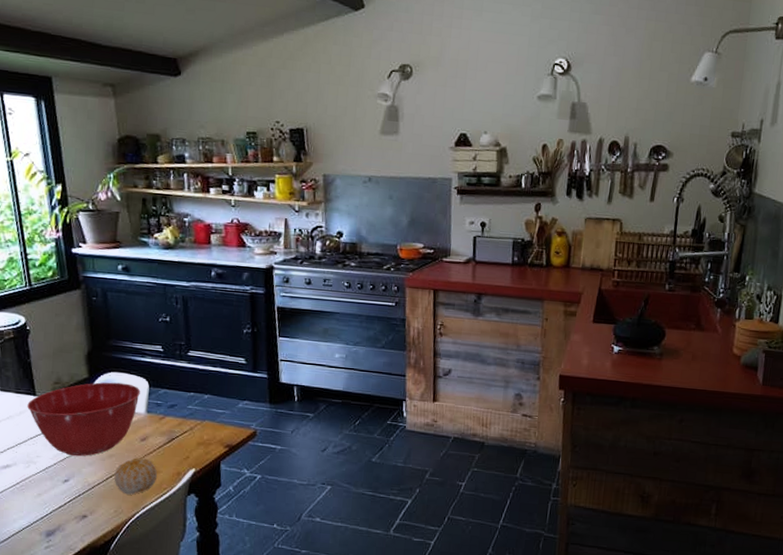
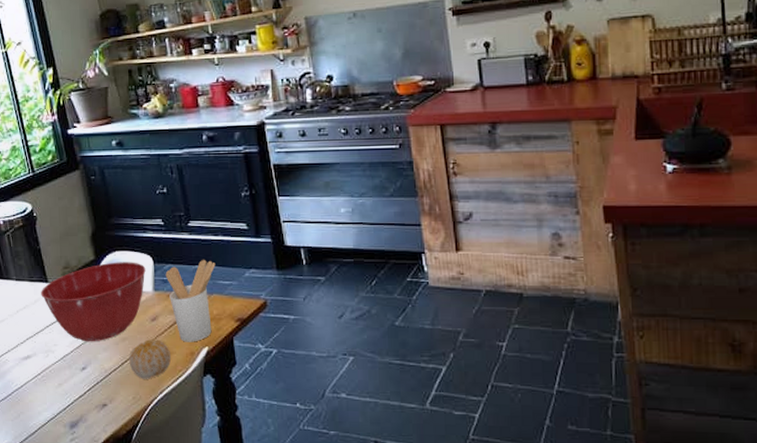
utensil holder: none [159,387,211,464] -> present [165,259,216,342]

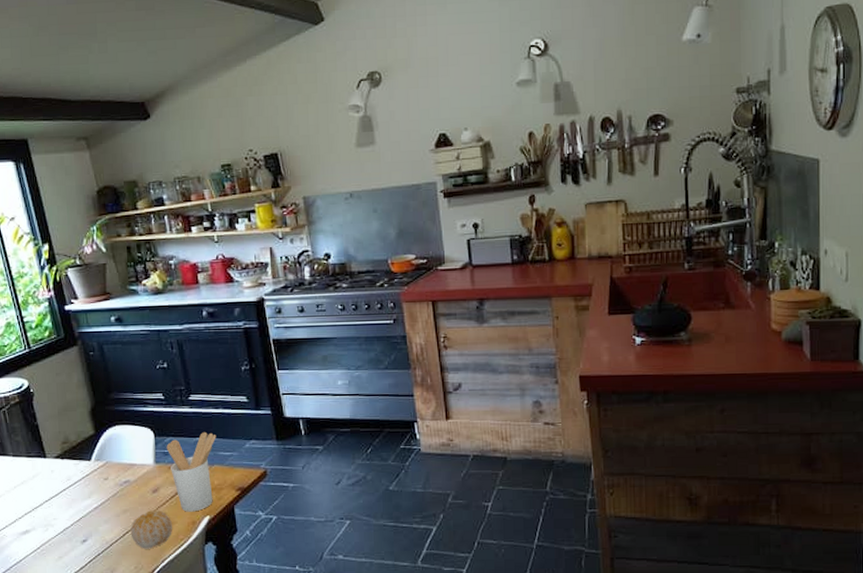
mixing bowl: present [41,262,146,342] -> none [39,435,147,515]

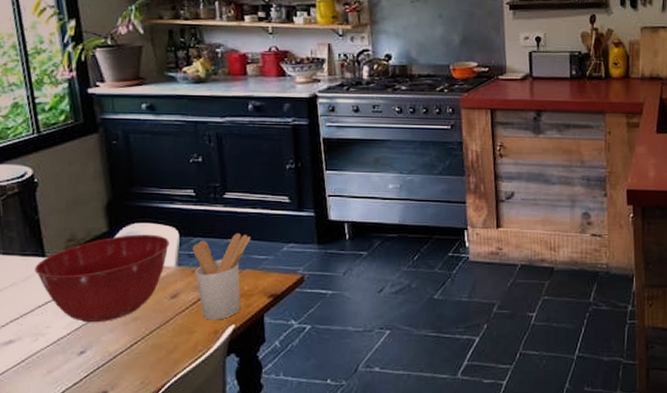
mixing bowl: none [39,435,147,515] -> present [34,234,170,323]
fruit: present [130,510,172,549] -> none [139,318,190,362]

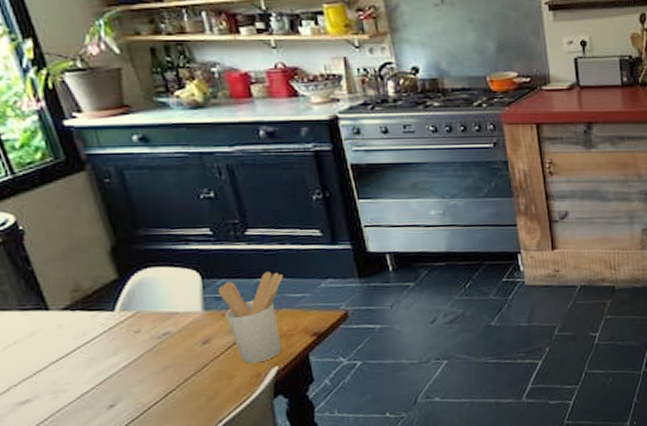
mixing bowl: present [34,234,170,323] -> none [39,279,192,376]

